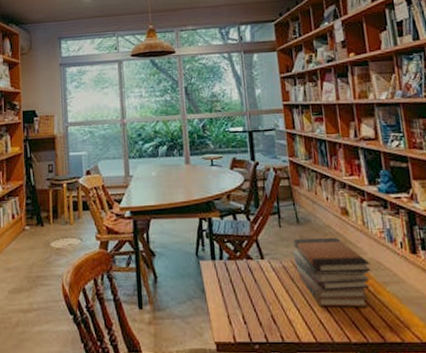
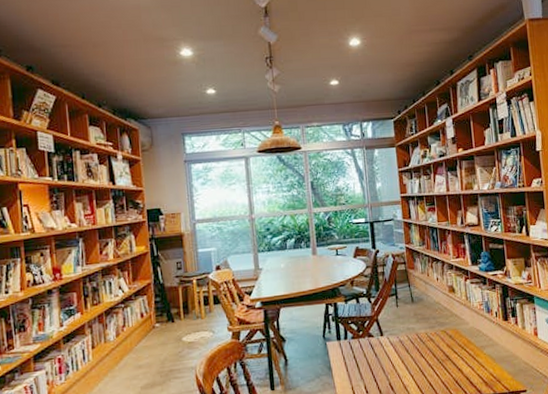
book stack: present [292,238,371,307] -> none [408,312,472,371]

